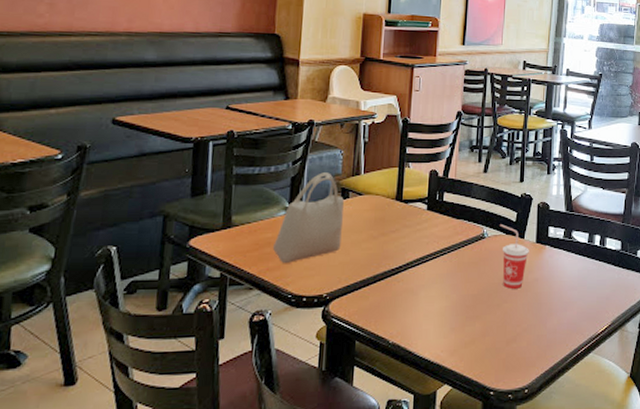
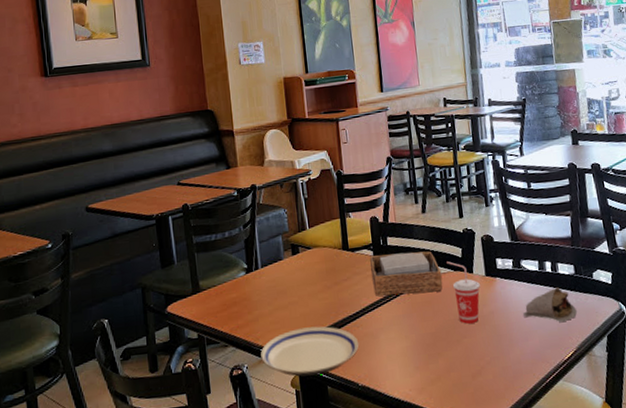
handbag: present [273,172,344,263] -> none [239,231,299,320]
plate: none [288,277,397,329] -> present [260,326,359,377]
napkin holder: none [421,210,493,254] -> present [369,251,443,296]
sandwich: none [566,260,617,295] -> present [523,286,577,322]

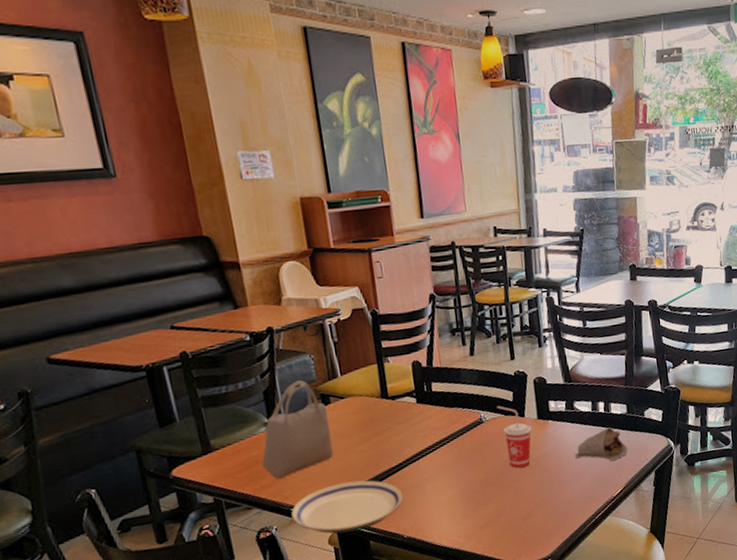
handbag: none [239,231,299,320] -> present [261,380,334,479]
napkin holder: present [369,251,443,296] -> none [412,395,493,446]

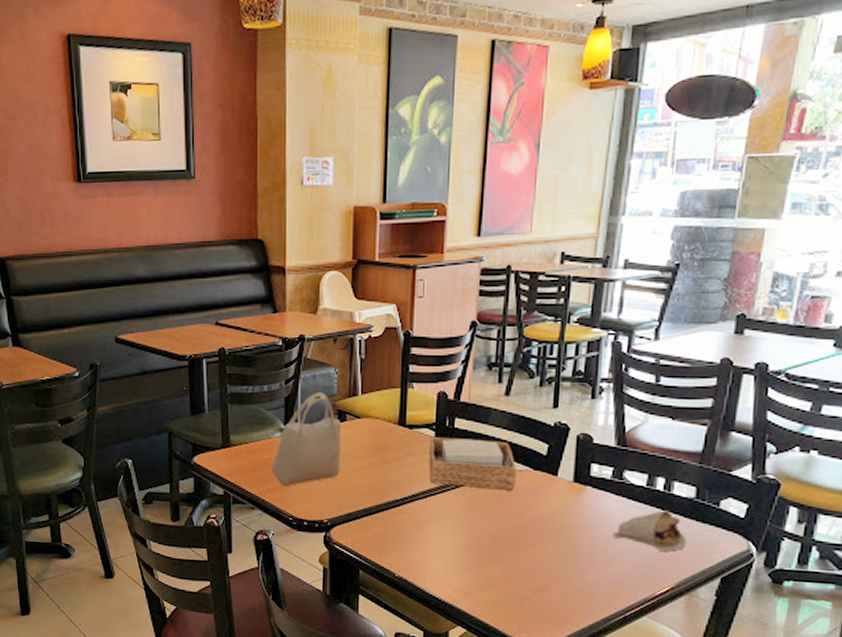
plate: present [291,480,404,534] -> none [289,503,403,556]
napkin holder: none [412,395,493,446] -> present [428,437,517,491]
beverage cup: present [497,406,532,469] -> none [526,458,564,533]

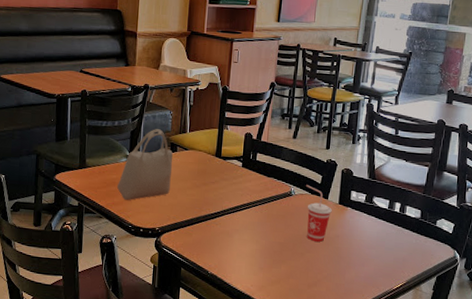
napkin holder: present [428,437,517,491] -> none [236,167,300,209]
beverage cup: none [526,458,564,533] -> present [306,185,332,242]
sandwich: present [613,509,686,551] -> none [365,226,414,257]

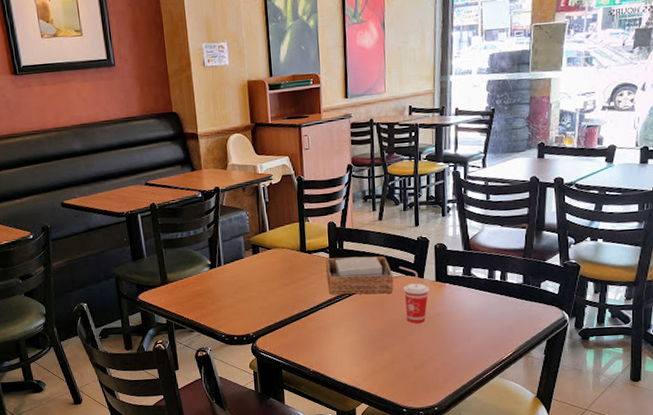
handbag: present [117,129,173,200] -> none [203,232,259,310]
napkin holder: none [236,167,300,209] -> present [325,256,394,295]

